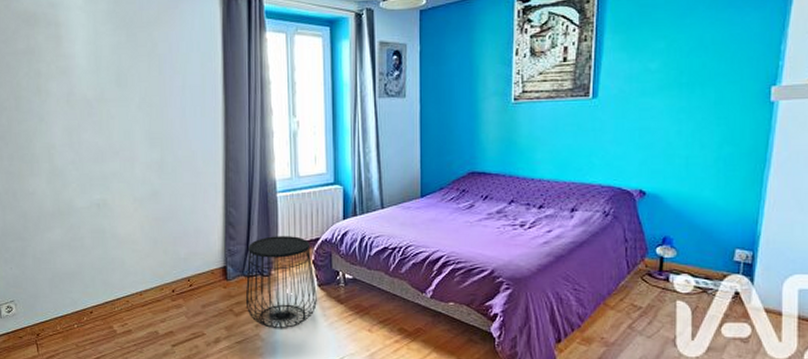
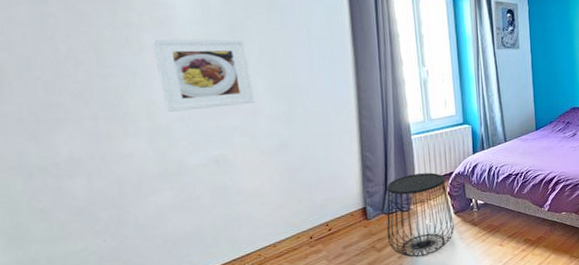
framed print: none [55,86,133,155] -> present [151,38,255,112]

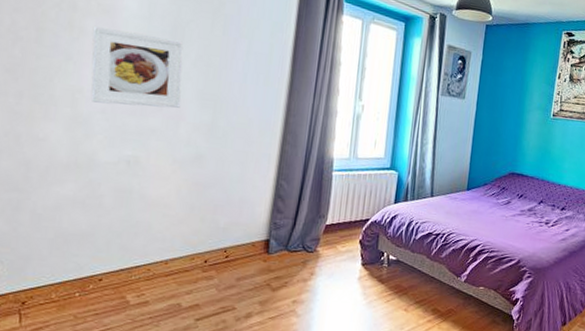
side table: present [385,172,454,257] -> none [285,213,360,305]

